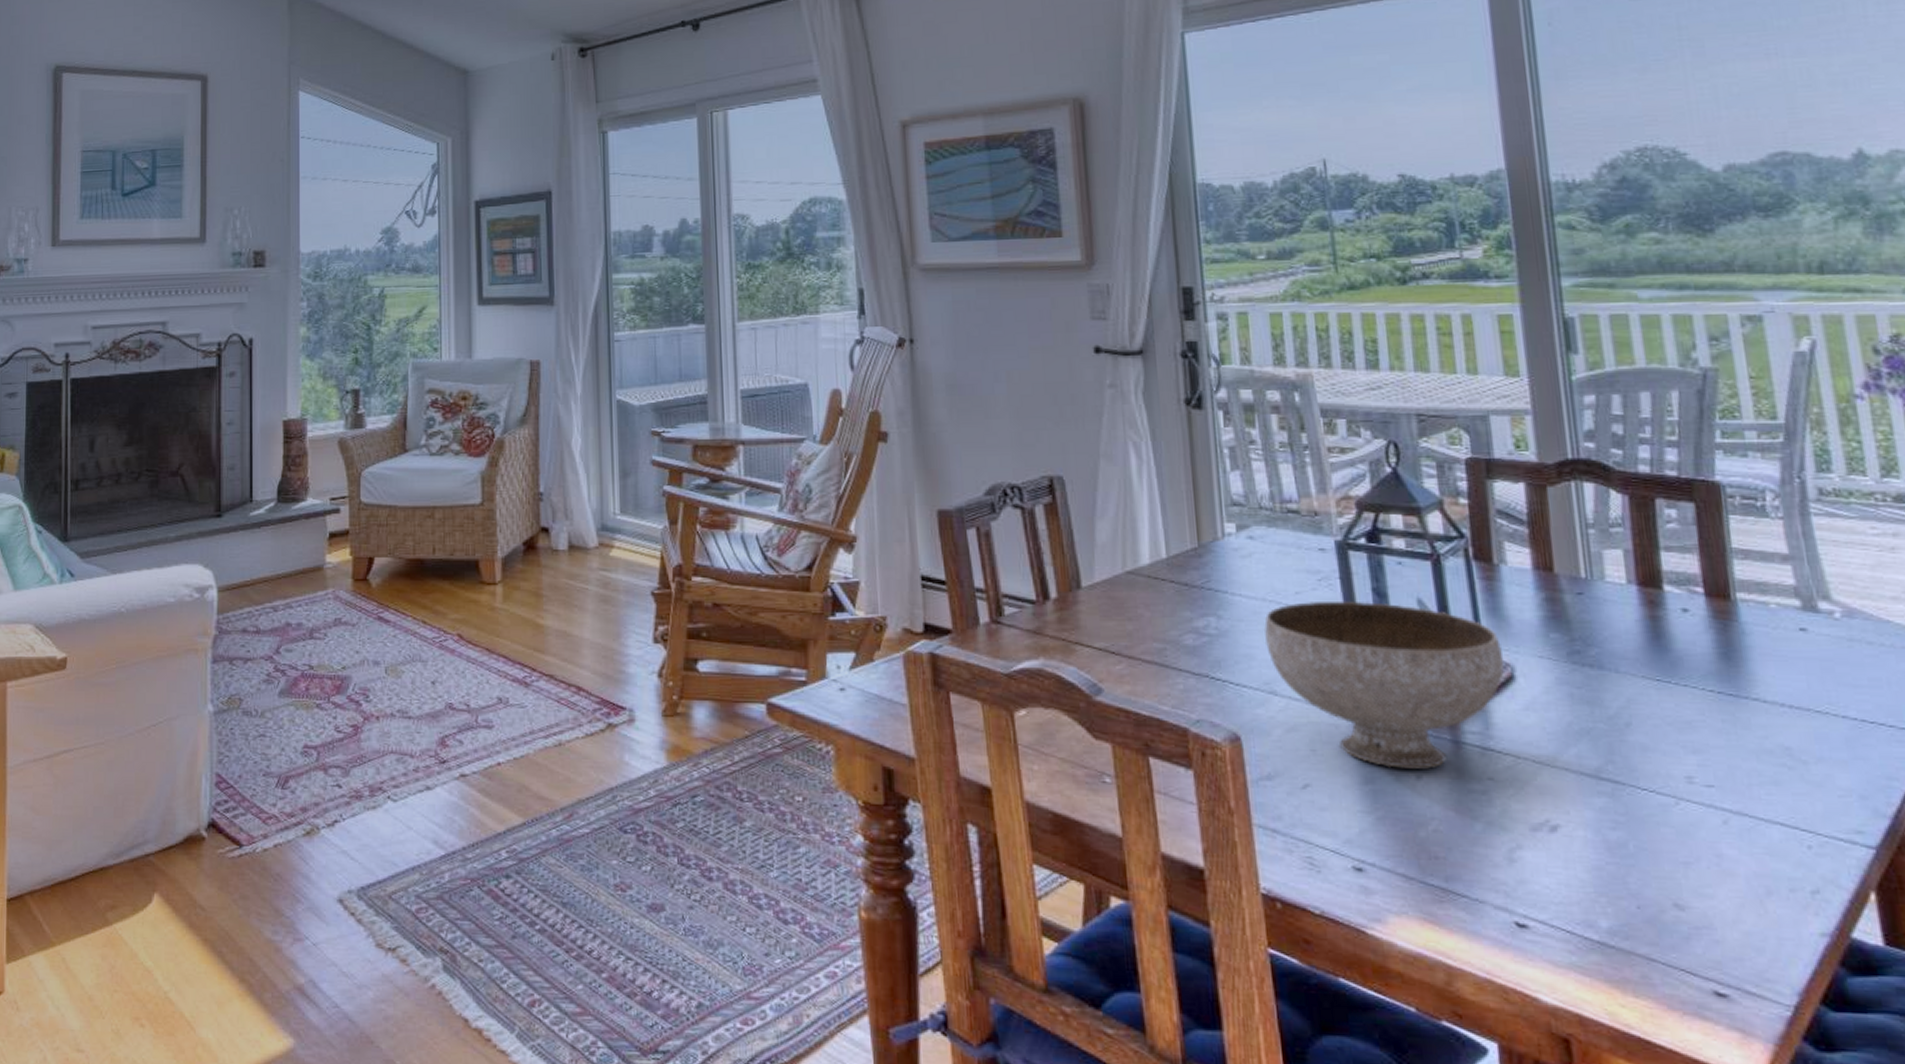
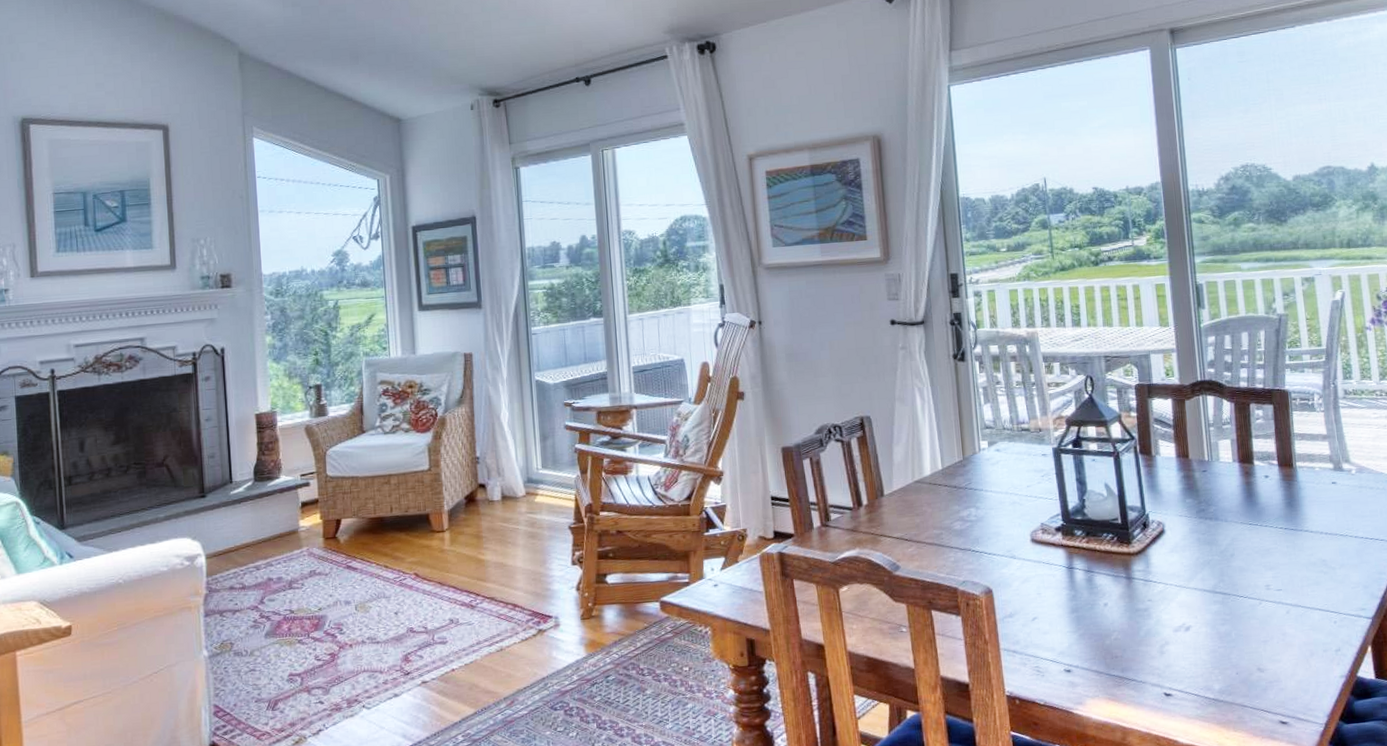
bowl: present [1263,600,1505,769] -> none [1006,488,1159,600]

